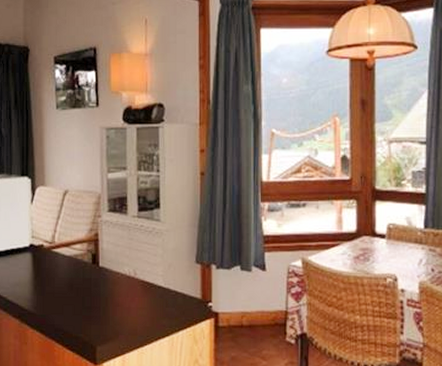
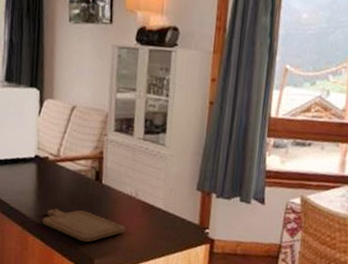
chopping board: none [41,297,126,330] -> present [43,208,125,243]

